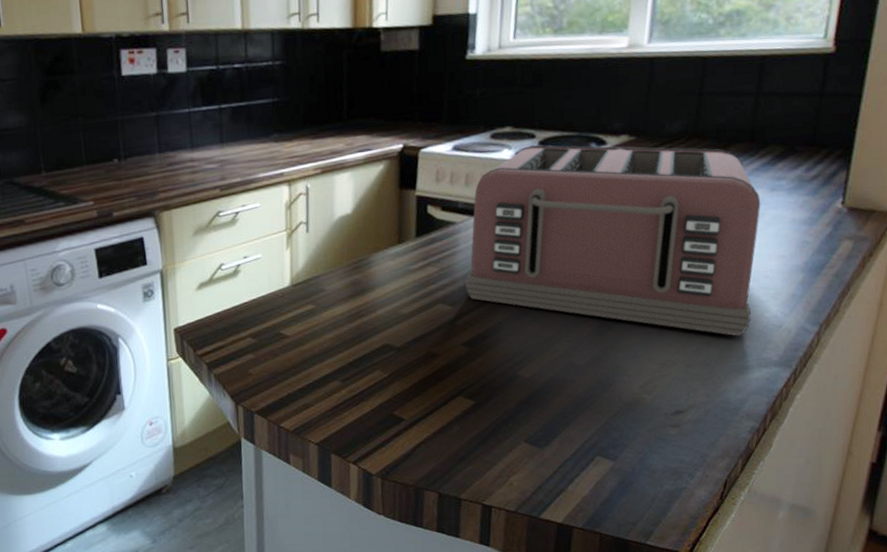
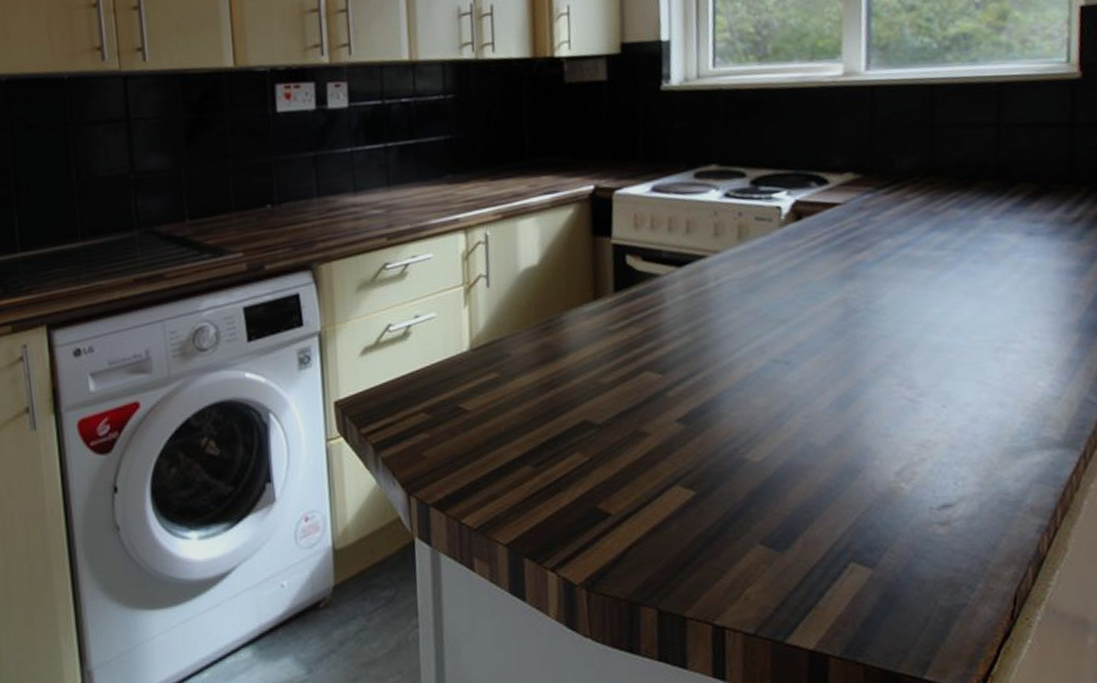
toaster: present [466,145,761,337] -> none [675,185,1023,411]

